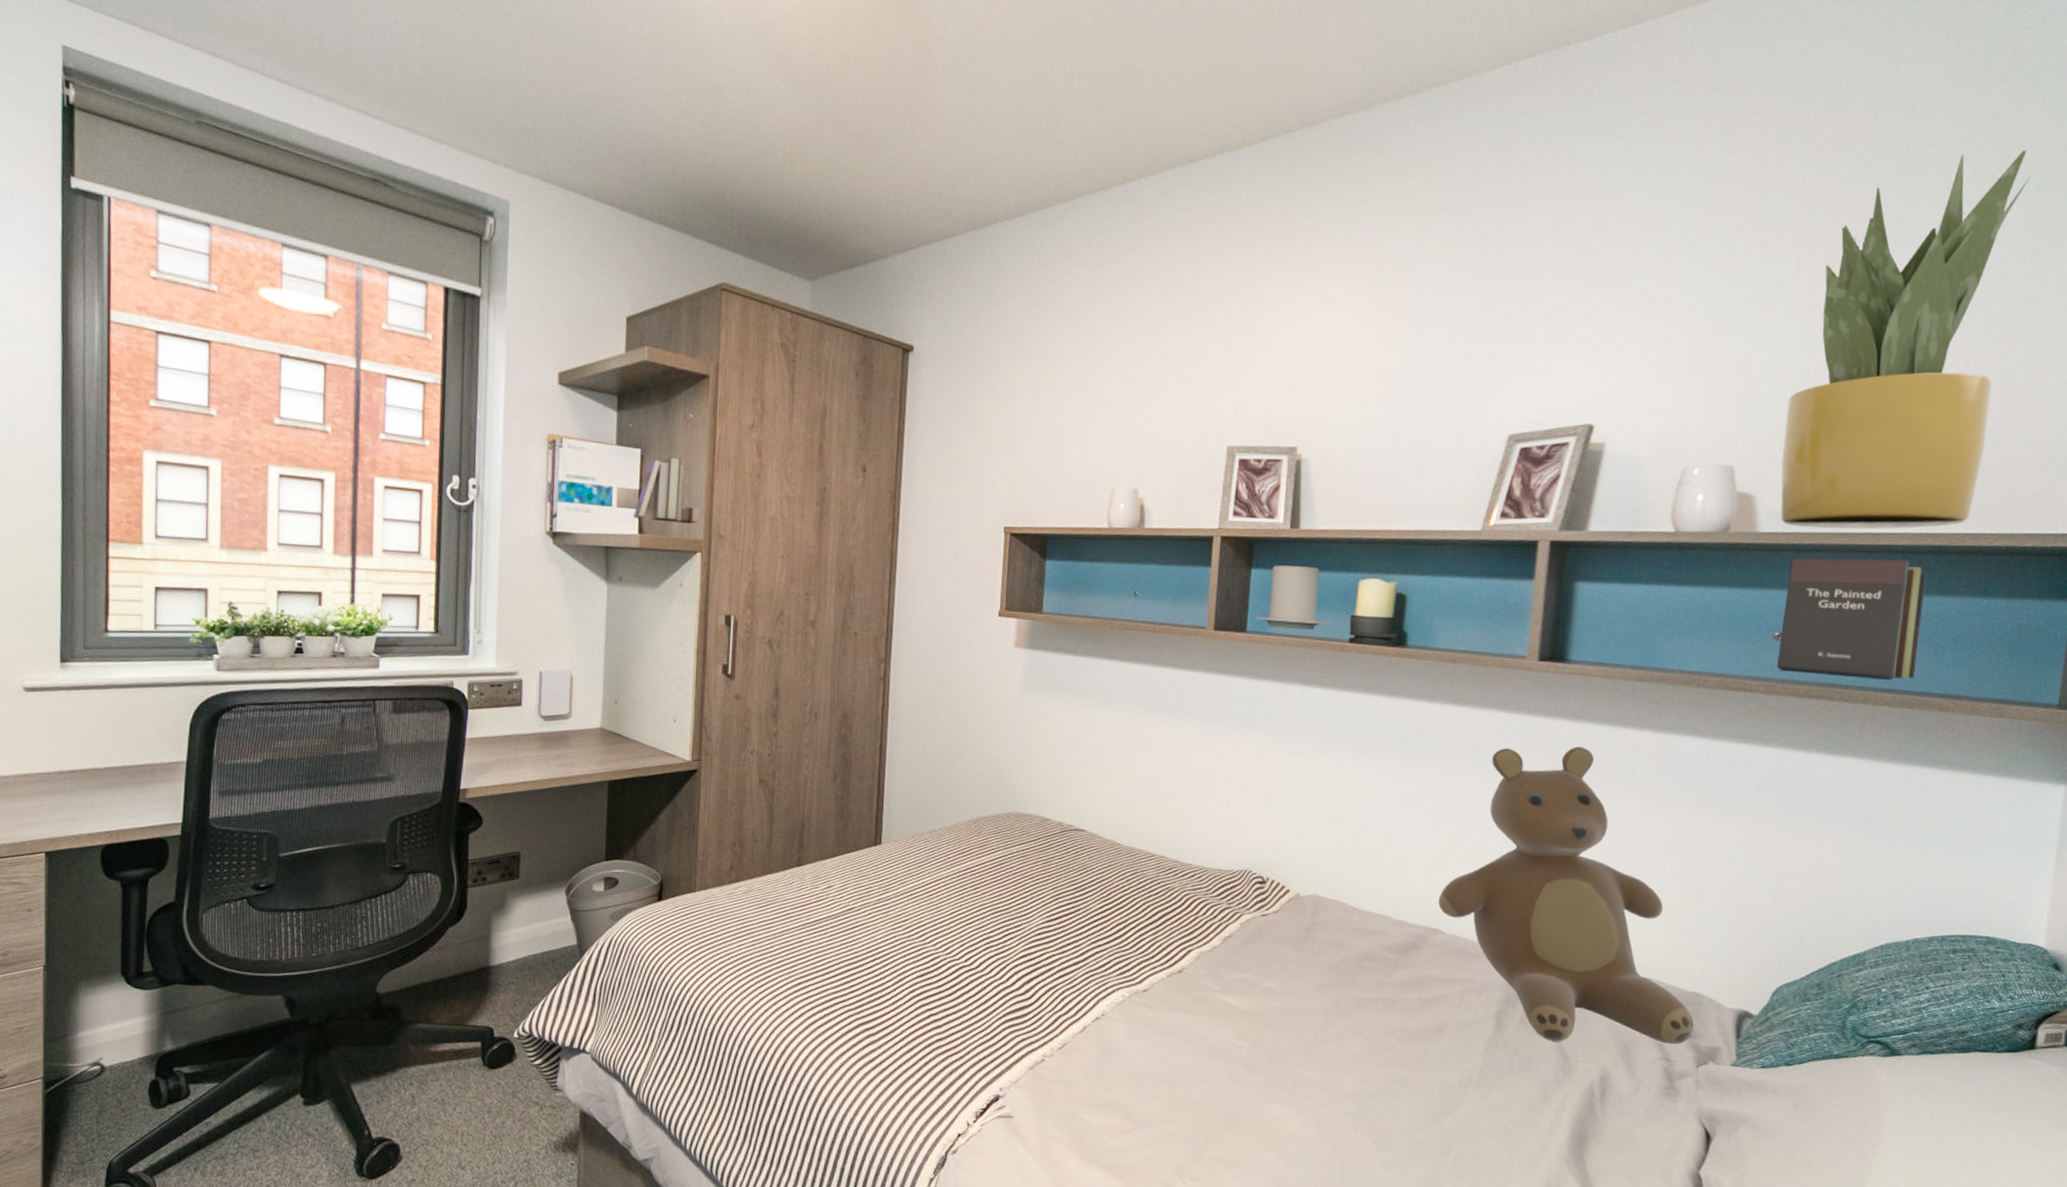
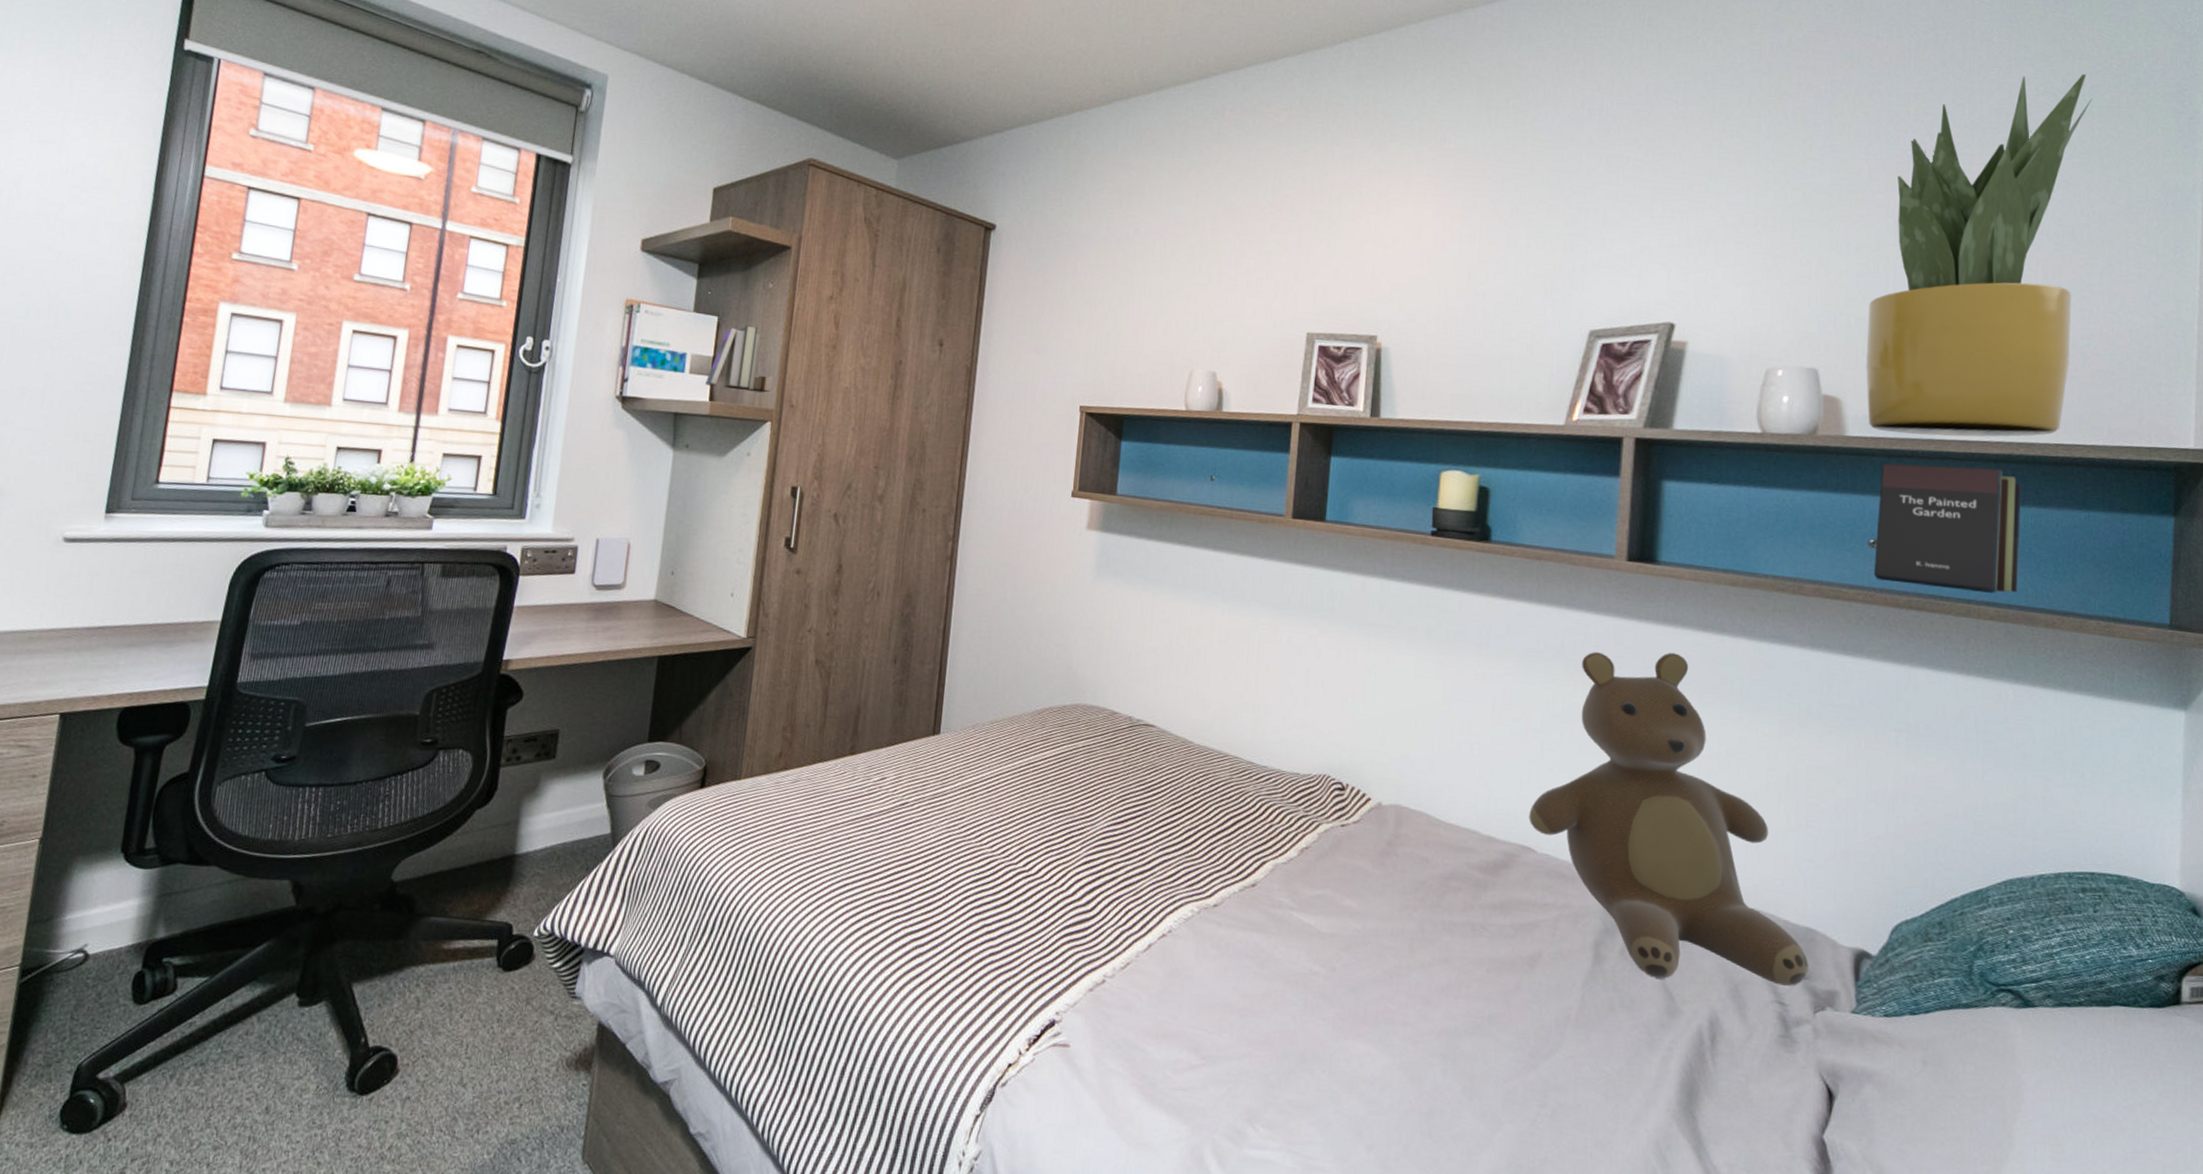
candle: present [1253,565,1330,630] -> none [1333,453,1412,521]

